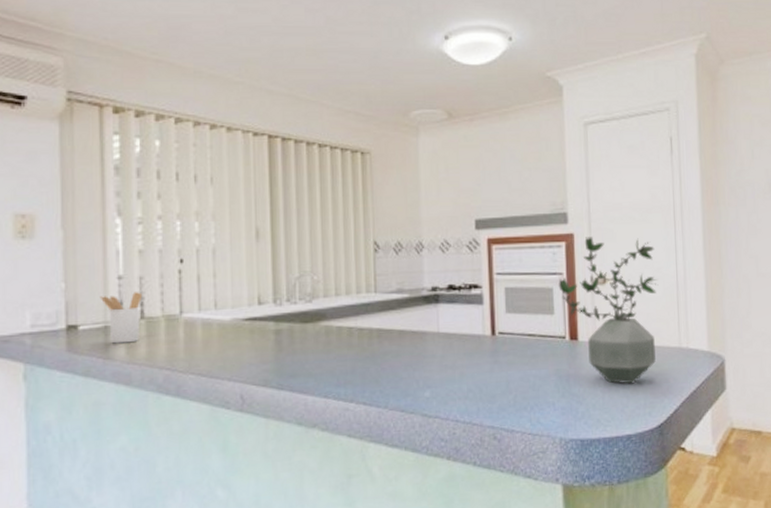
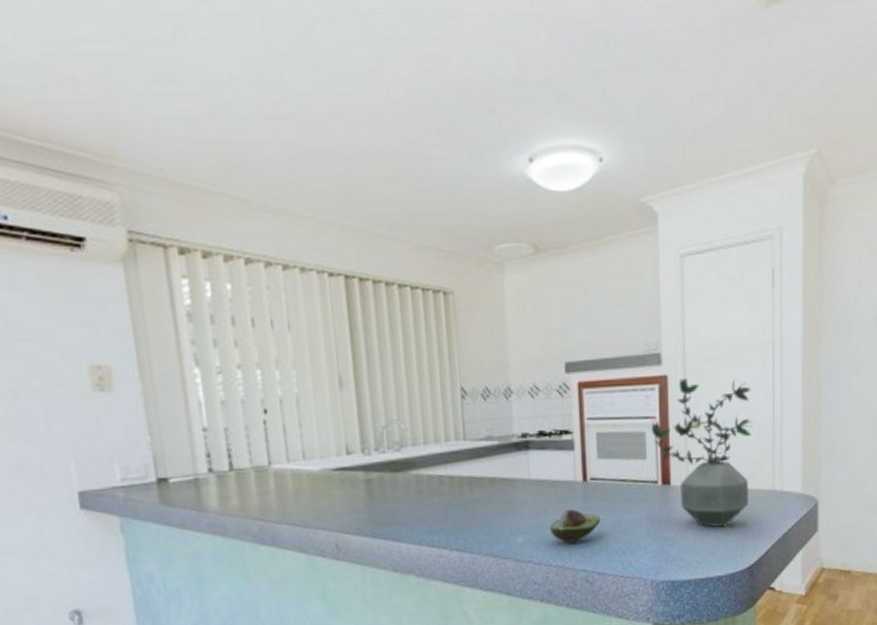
utensil holder: present [99,292,143,344] -> none [186,444,231,496]
fruit: none [457,364,509,397] -> present [549,509,601,542]

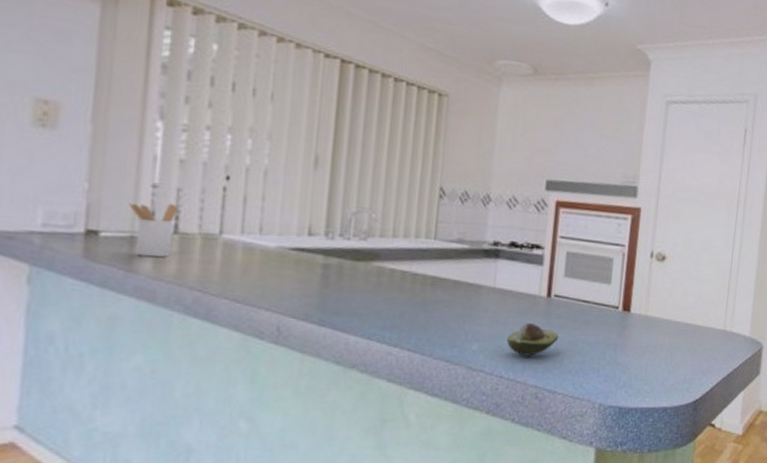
utensil holder: none [186,444,231,496] -> present [128,203,179,258]
potted plant: present [651,378,754,527] -> none [619,213,715,360]

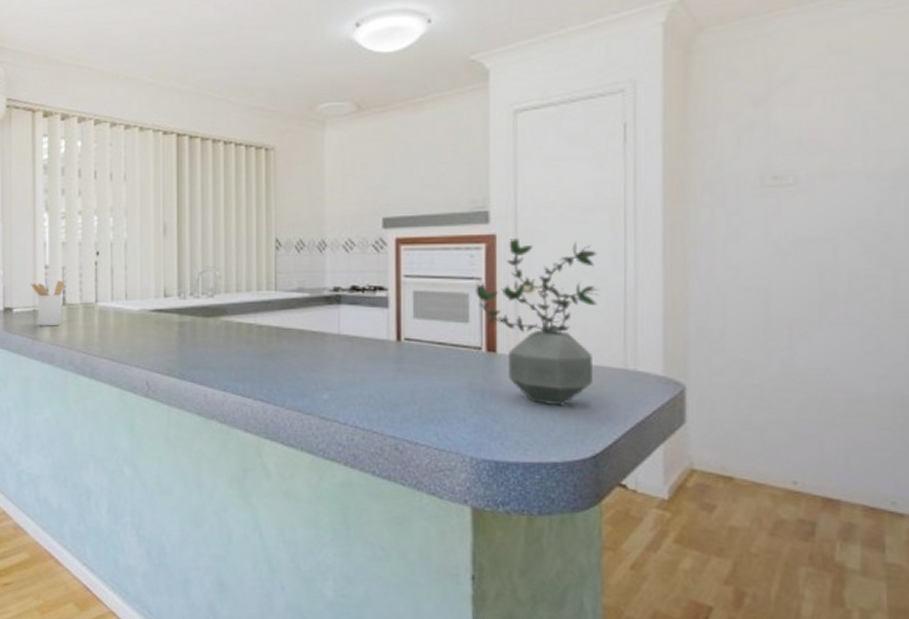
fruit: present [506,323,559,356] -> none [358,370,415,405]
potted plant: none [619,213,715,360] -> present [475,238,600,406]

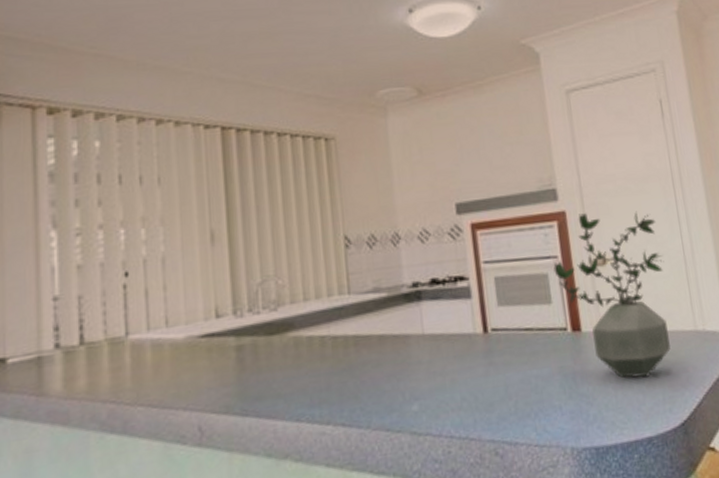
utensil holder: present [30,280,65,326] -> none [32,313,82,377]

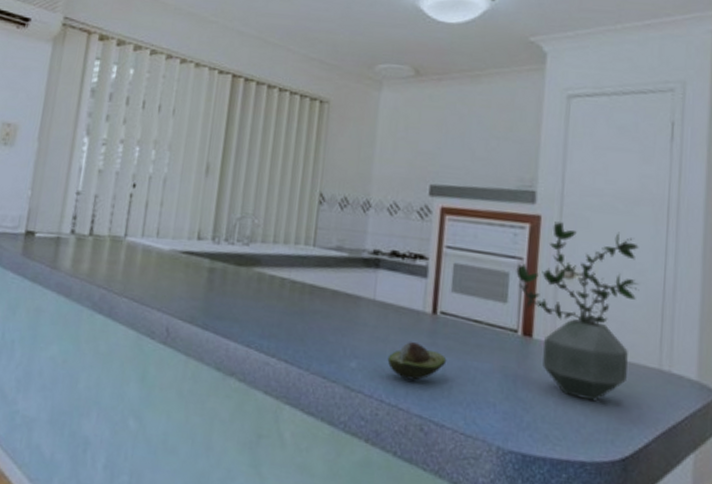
fruit: none [448,367,507,407] -> present [387,342,447,380]

